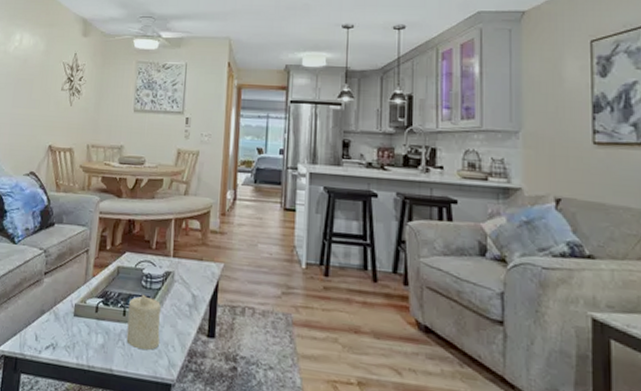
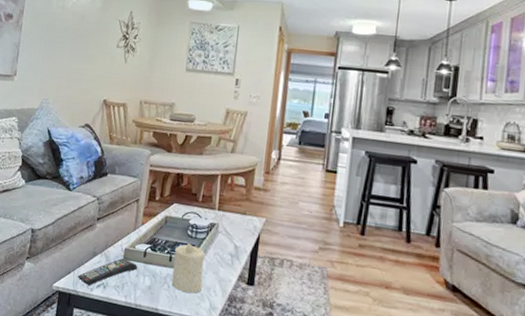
remote control: none [24,315,89,348] -> present [77,258,137,286]

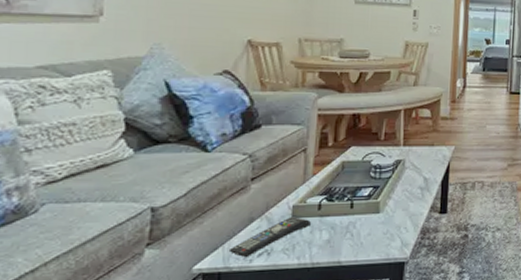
candle: present [171,242,205,294] -> none [355,185,392,237]

